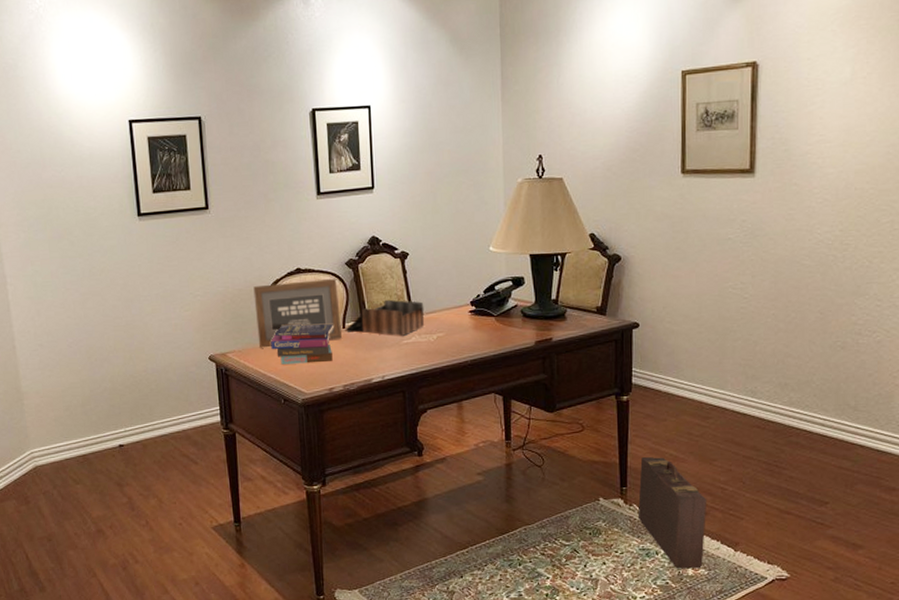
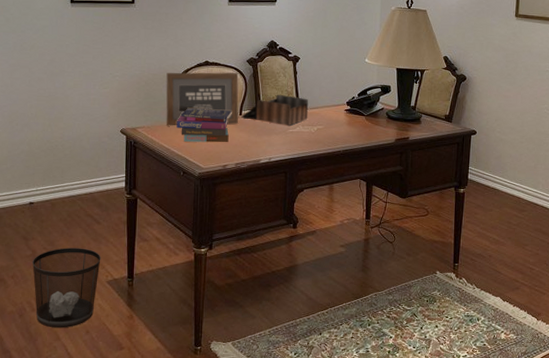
waste bin: none [130,492,203,581] -> present [32,248,101,328]
briefcase: present [637,457,707,569] -> none [465,240,519,333]

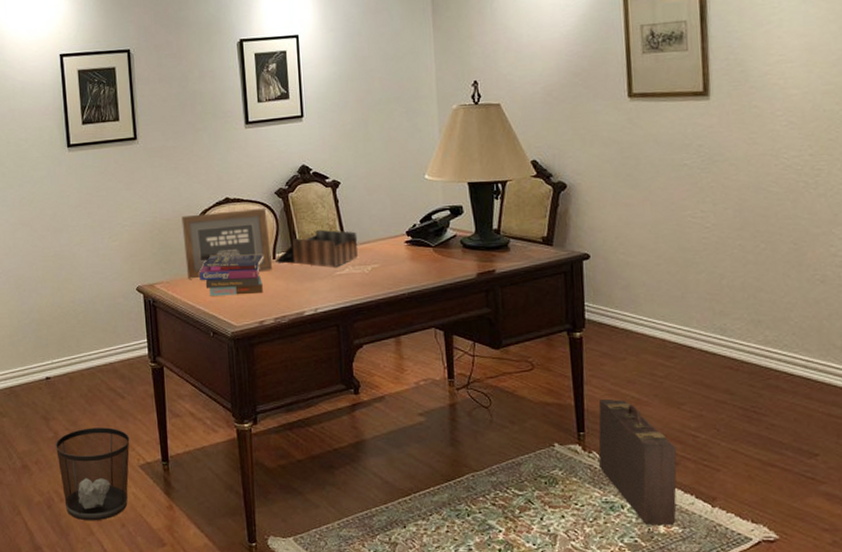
briefcase: none [465,240,519,333] -> present [598,399,677,526]

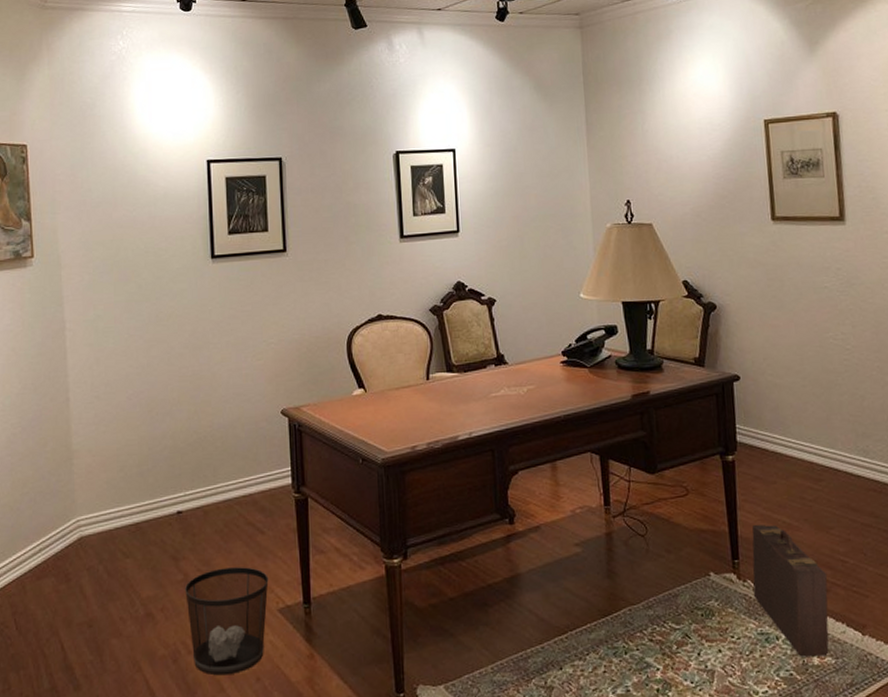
picture frame: present [181,207,272,279] -> none [331,325,425,401]
books: present [199,254,265,296] -> none [349,374,418,420]
desk organizer: present [275,229,358,268] -> none [429,348,514,389]

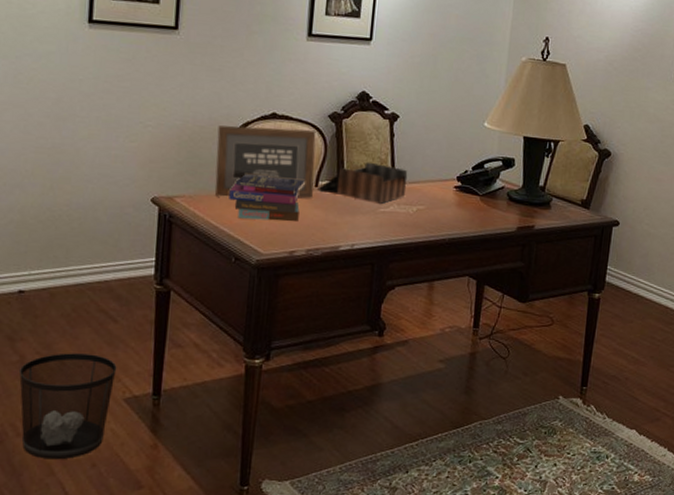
picture frame: none [331,325,425,401] -> present [214,125,316,199]
books: none [349,374,418,420] -> present [229,174,306,222]
desk organizer: none [429,348,514,389] -> present [317,161,408,204]
briefcase: present [752,524,829,657] -> none [593,358,661,475]

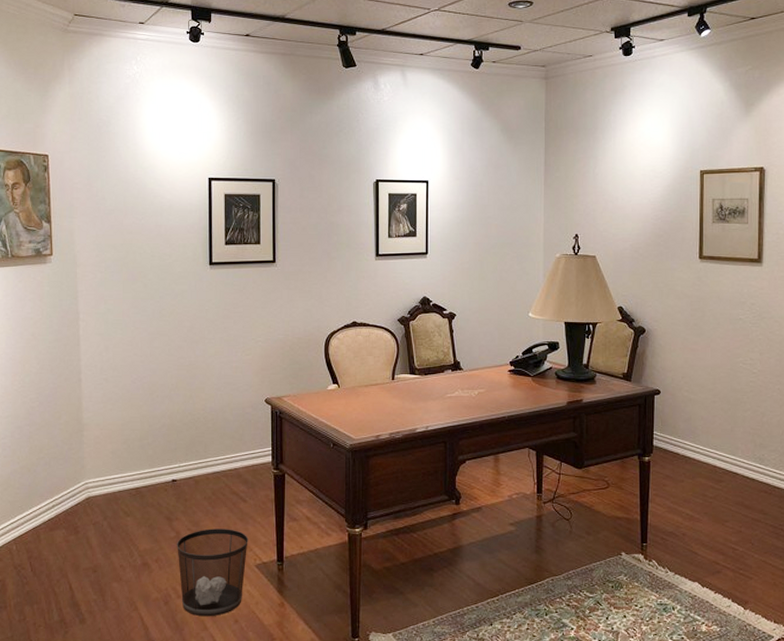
picture frame: present [214,125,316,199] -> none [311,333,390,394]
books: present [229,174,306,222] -> none [324,374,385,411]
desk organizer: present [317,161,408,204] -> none [394,355,468,390]

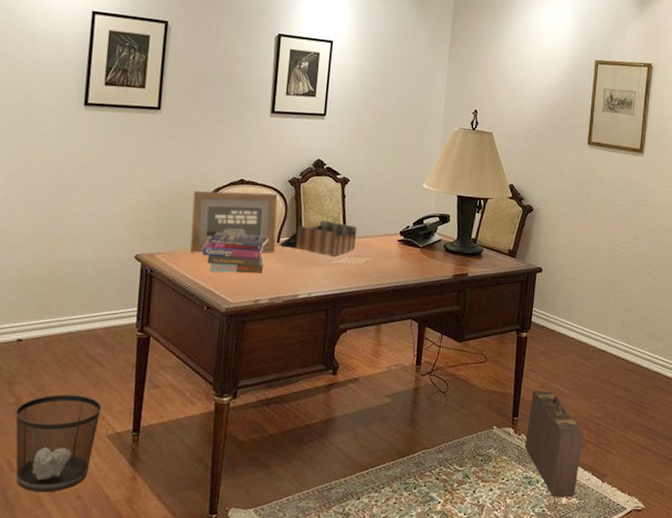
picture frame: none [311,333,390,394] -> present [189,191,278,253]
books: none [324,374,385,411] -> present [202,233,269,274]
desk organizer: none [394,355,468,390] -> present [279,220,358,256]
briefcase: none [656,516,720,625] -> present [524,391,584,498]

